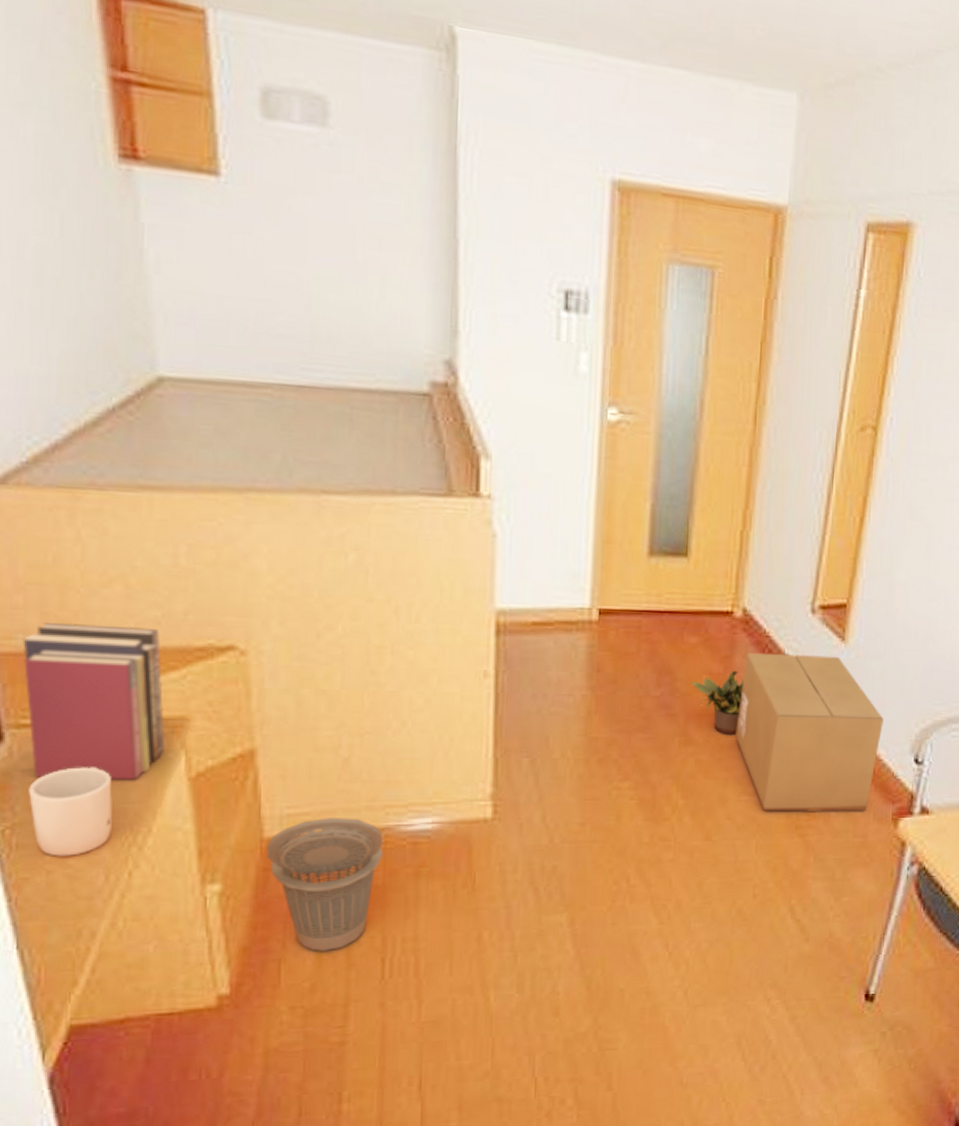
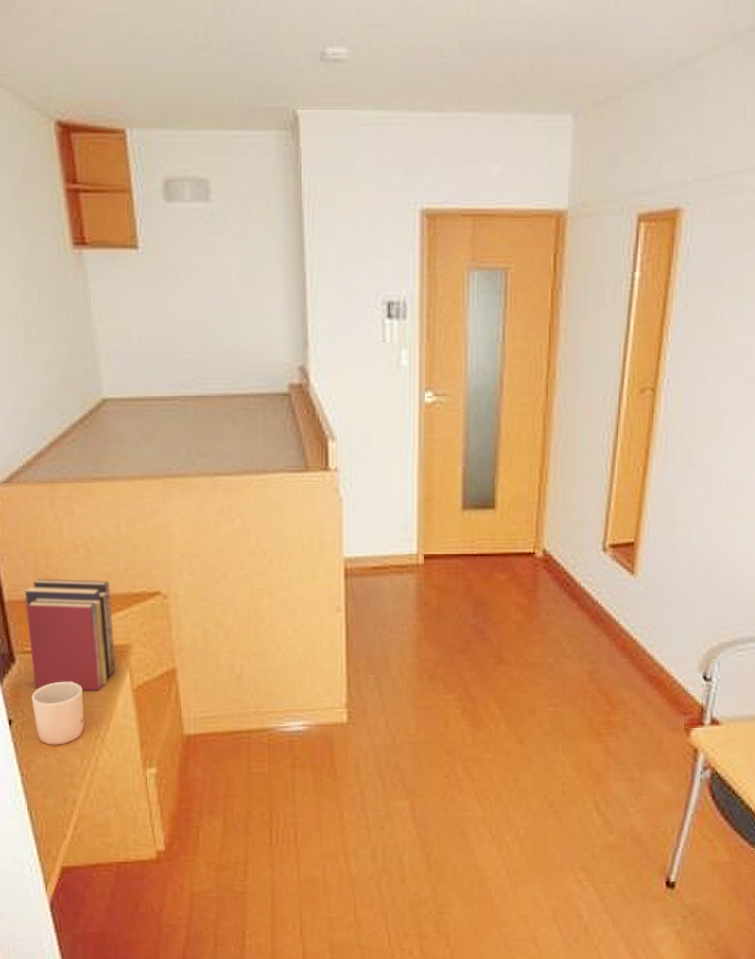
laundry basket: present [266,818,384,951] -> none [186,720,268,821]
potted plant: present [689,670,744,736] -> none [500,602,546,656]
box: present [735,652,884,813] -> none [541,586,673,722]

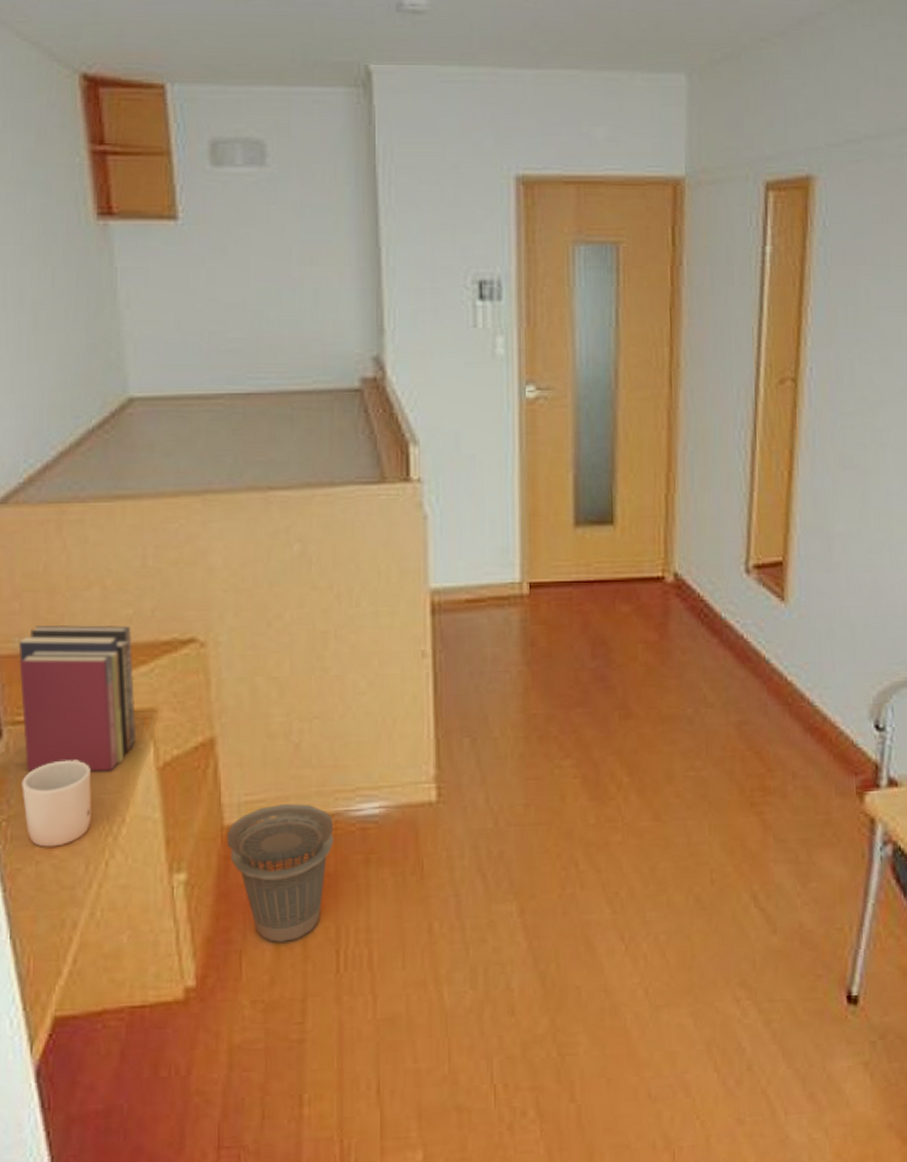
laundry basket: none [186,720,268,821] -> present [226,804,334,942]

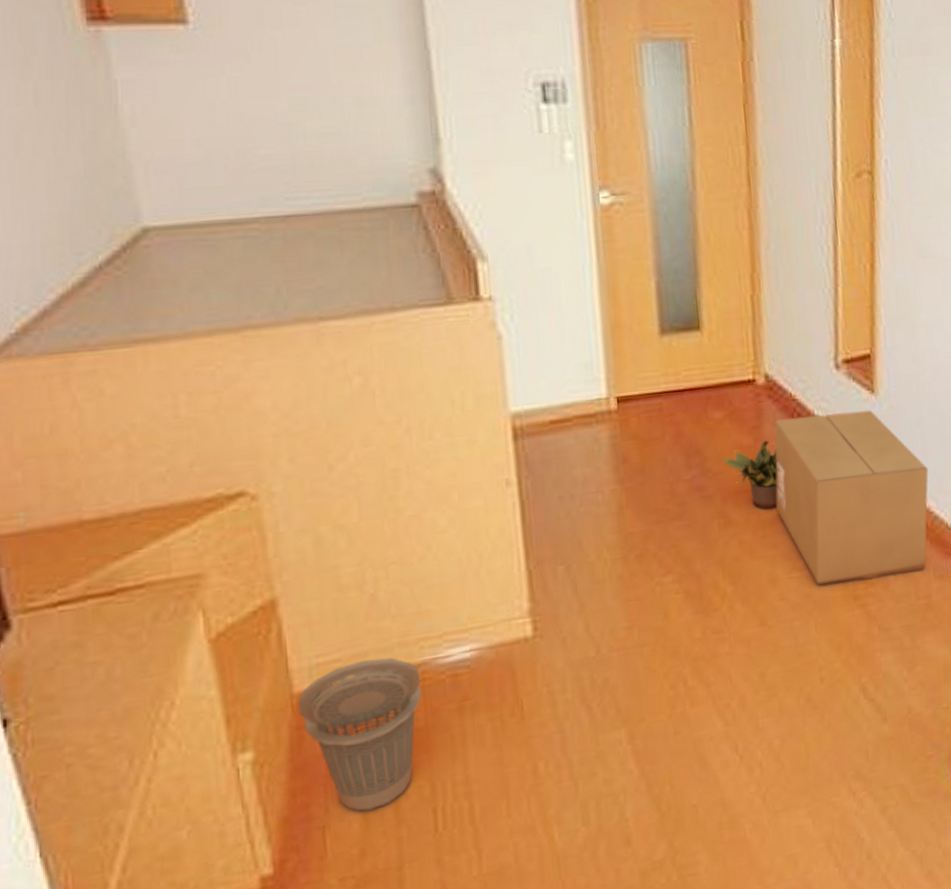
books: present [18,624,137,772] -> none [24,485,182,664]
mug: present [21,759,92,847] -> none [41,642,133,747]
potted plant: none [625,638,681,707] -> present [720,440,778,510]
box: none [677,617,836,789] -> present [775,410,929,586]

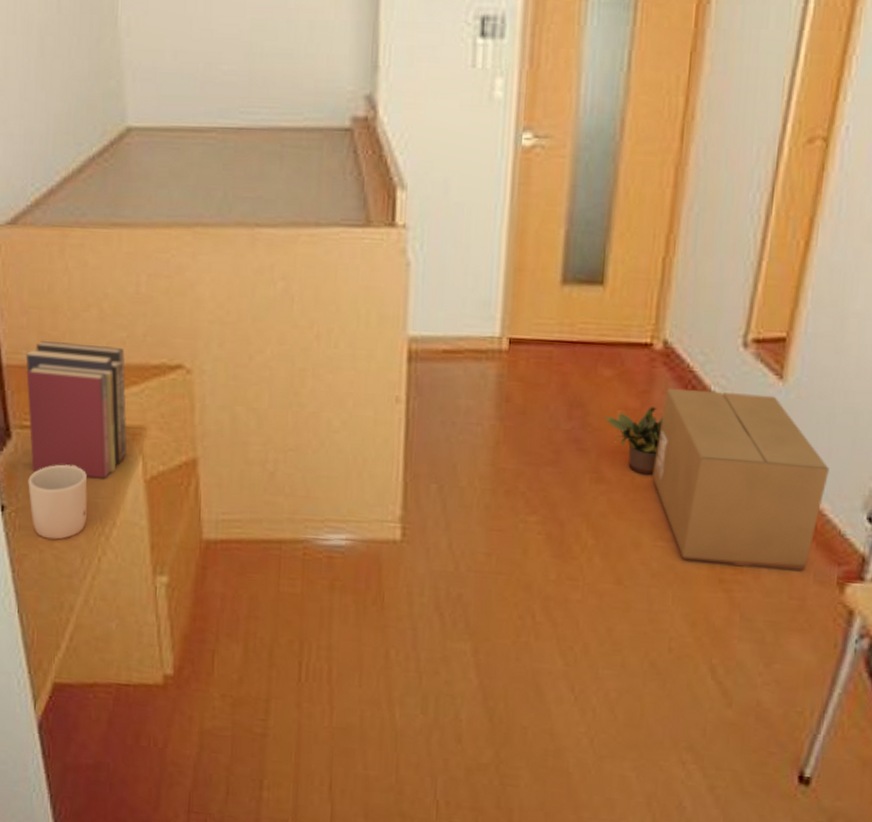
books: none [24,485,182,664] -> present [26,341,127,479]
mug: none [41,642,133,747] -> present [28,464,88,540]
laundry basket: present [297,658,422,812] -> none [204,526,303,649]

